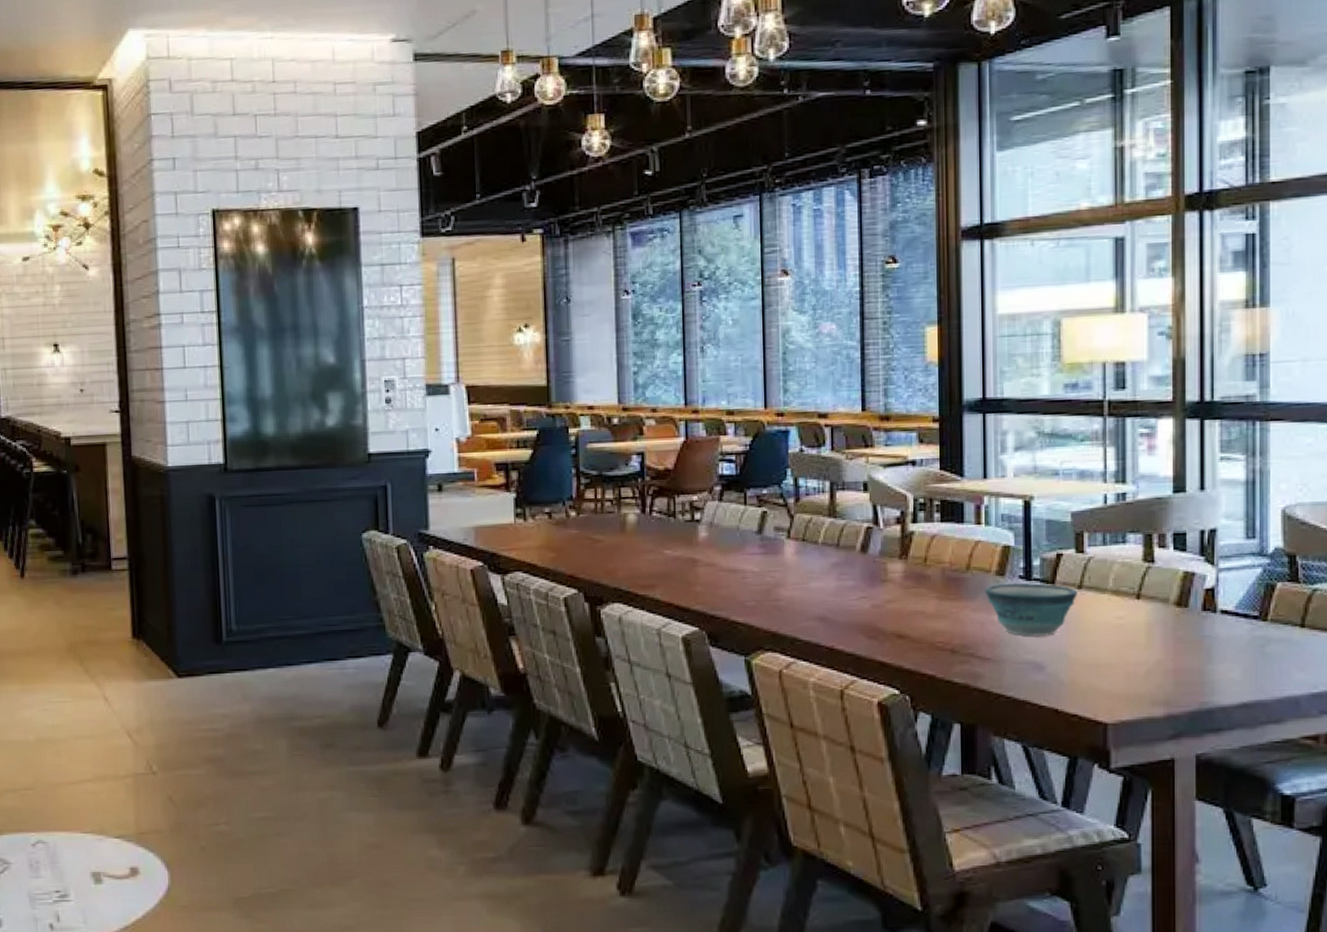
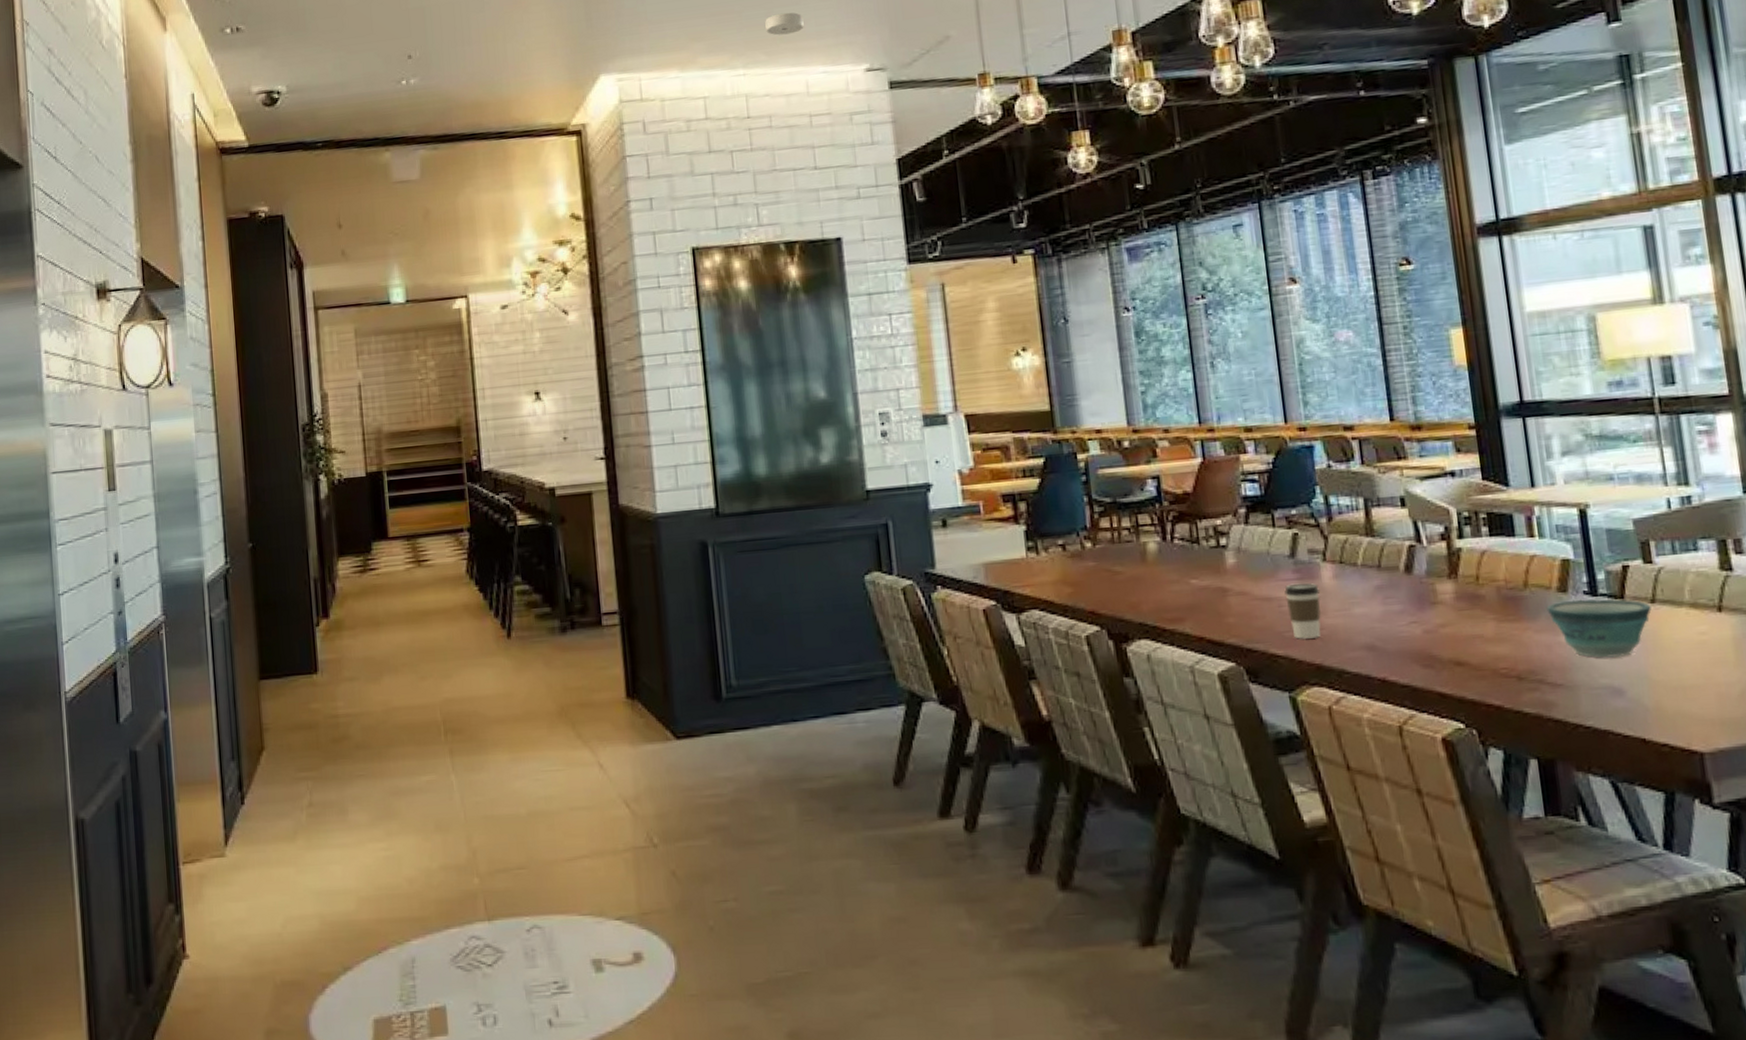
coffee cup: none [749,557,782,609] -> present [1284,582,1321,639]

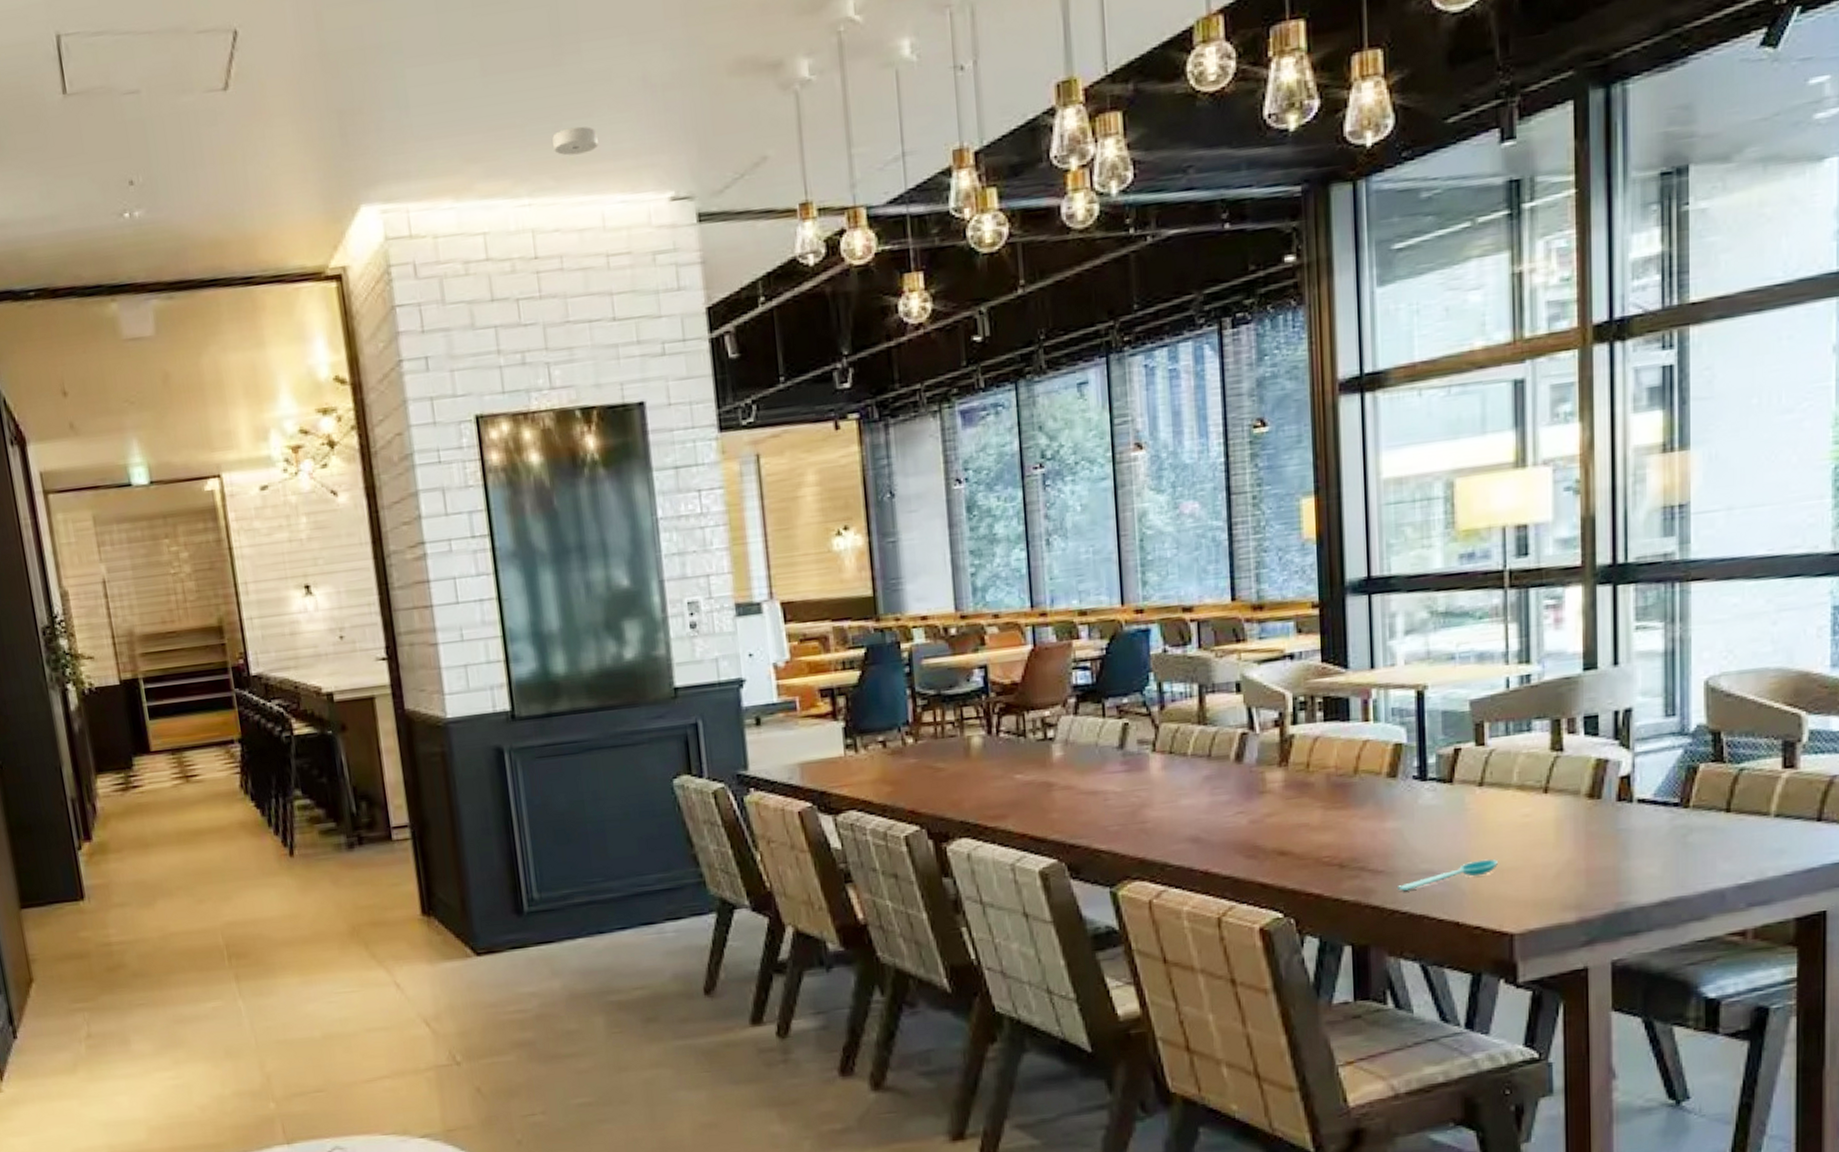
coffee cup: present [1284,582,1321,639] -> none [1111,774,1148,833]
bowl: present [1546,599,1651,658] -> none [1374,783,1479,843]
spoon: none [1578,675,1679,705] -> present [1396,859,1498,891]

